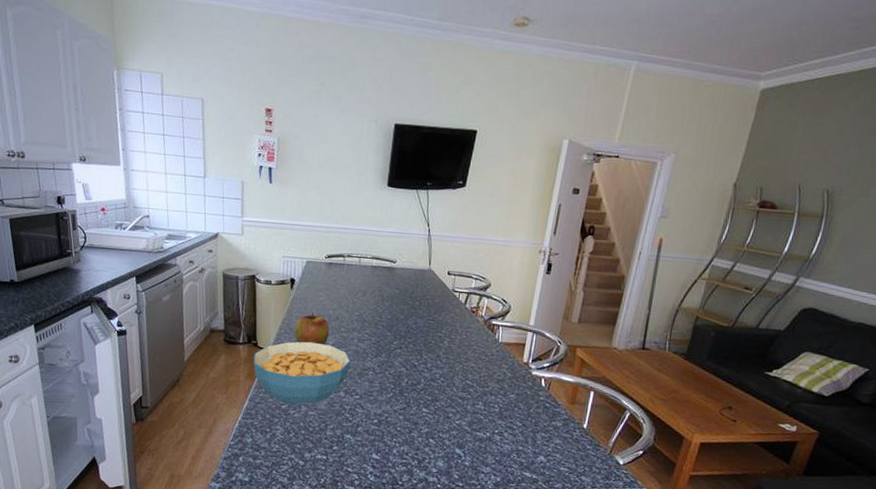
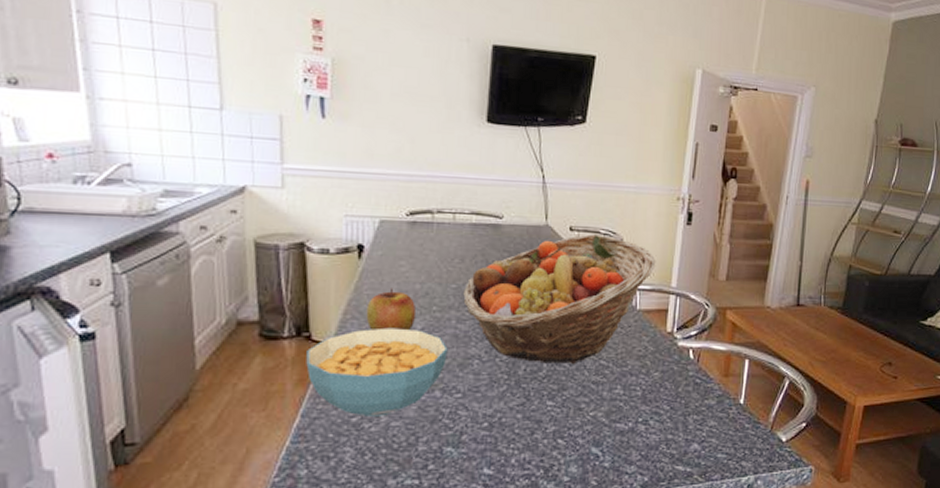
fruit basket: none [363,278,518,381] -> present [463,234,656,364]

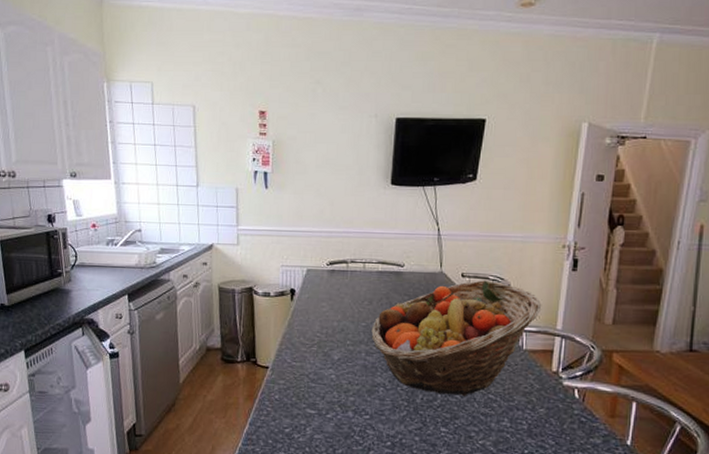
cereal bowl: present [306,327,448,417] -> none [253,357,359,430]
apple: present [366,288,417,331] -> none [296,325,334,361]

